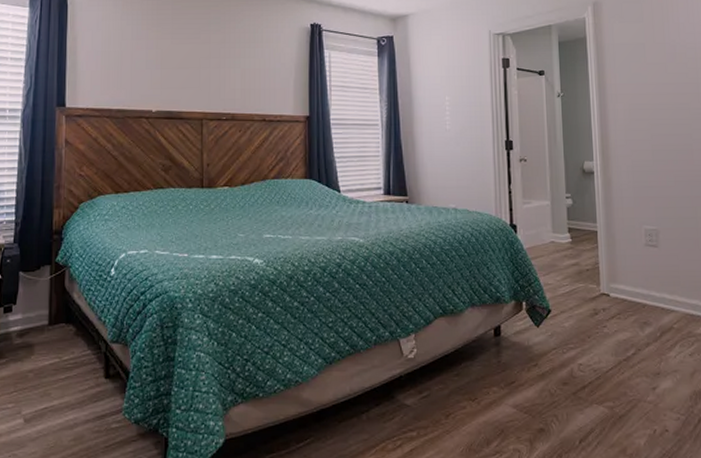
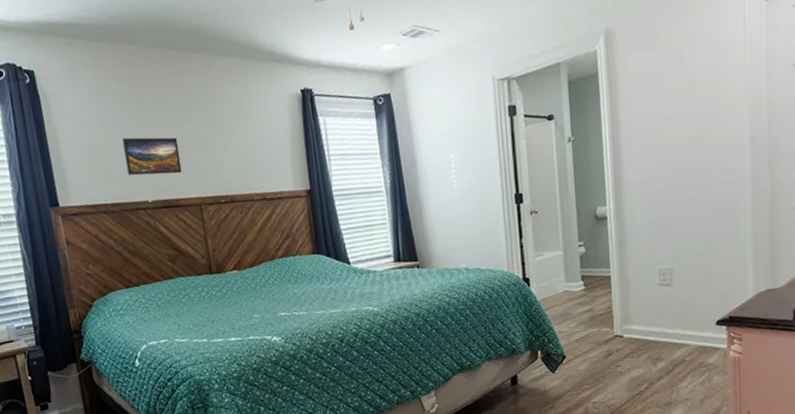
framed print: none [136,50,189,88] -> present [122,137,182,176]

